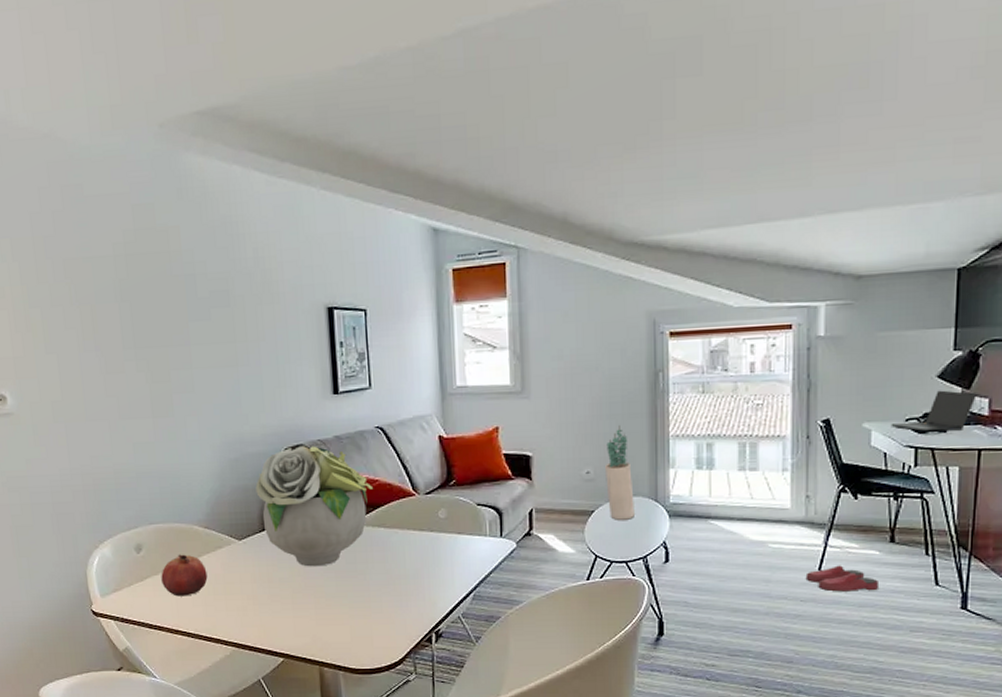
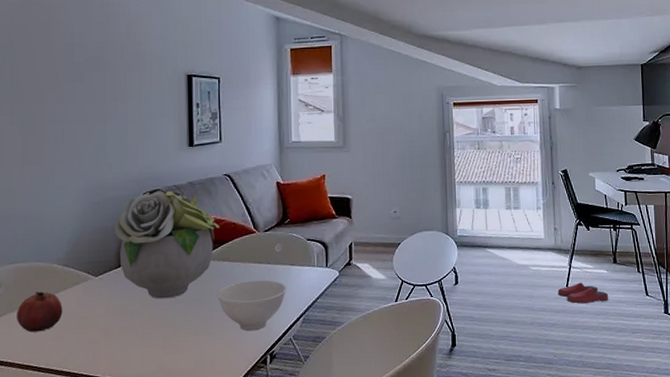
bowl: none [373,549,453,606] -> present [217,279,286,331]
vase: present [605,426,634,520] -> none [408,174,431,251]
laptop: present [890,390,977,432] -> none [607,149,661,180]

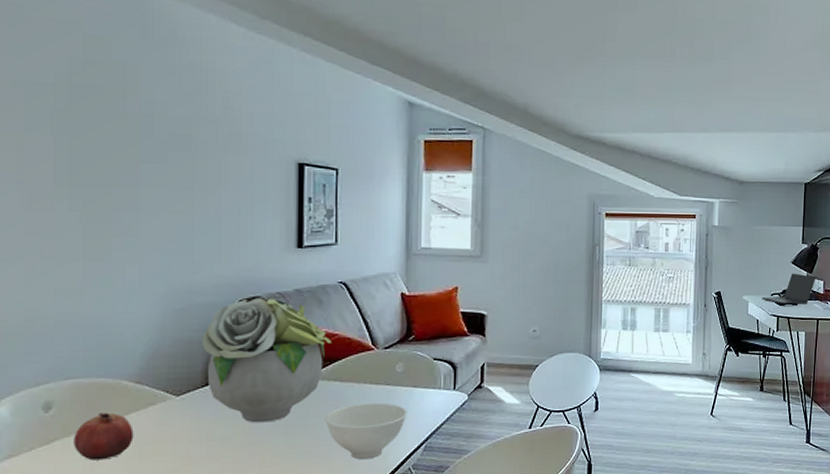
slippers: present [557,282,608,304] -> none [701,410,752,432]
laptop: none [607,149,661,180] -> present [761,273,816,305]

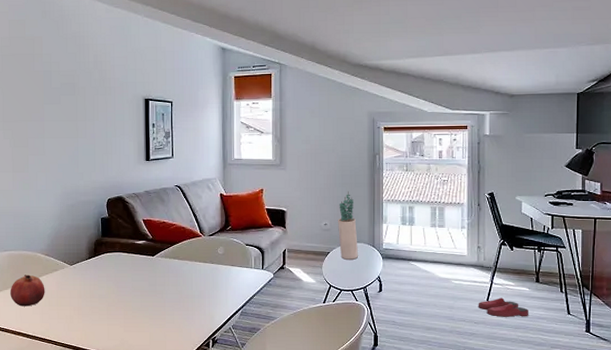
flower arrangement: present [202,298,331,423] -> none [85,197,171,287]
bowl: present [325,403,407,460] -> none [168,277,227,319]
vase: none [549,290,572,374] -> present [338,192,358,260]
slippers: none [701,410,752,432] -> present [478,298,528,317]
laptop: present [761,273,816,305] -> none [535,176,592,204]

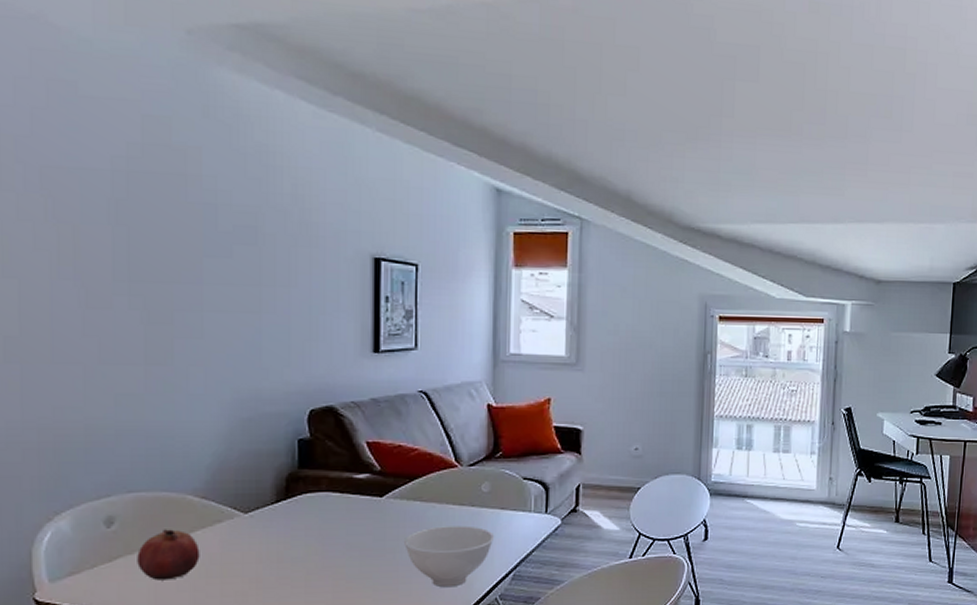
bowl: none [168,277,227,319] -> present [404,525,494,588]
vase: present [338,192,358,260] -> none [653,404,679,498]
slippers: present [478,298,528,317] -> none [826,543,885,568]

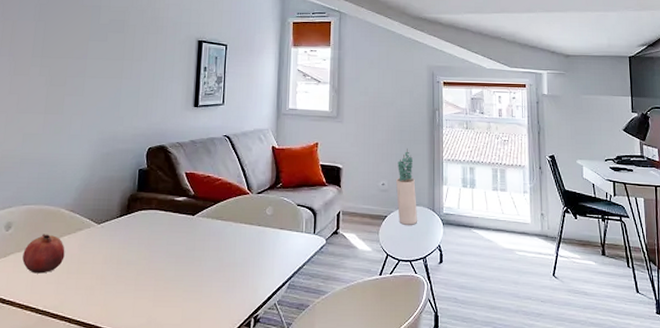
bowl: present [404,525,494,588] -> none [208,241,274,292]
vase: none [653,404,679,498] -> present [396,149,417,225]

